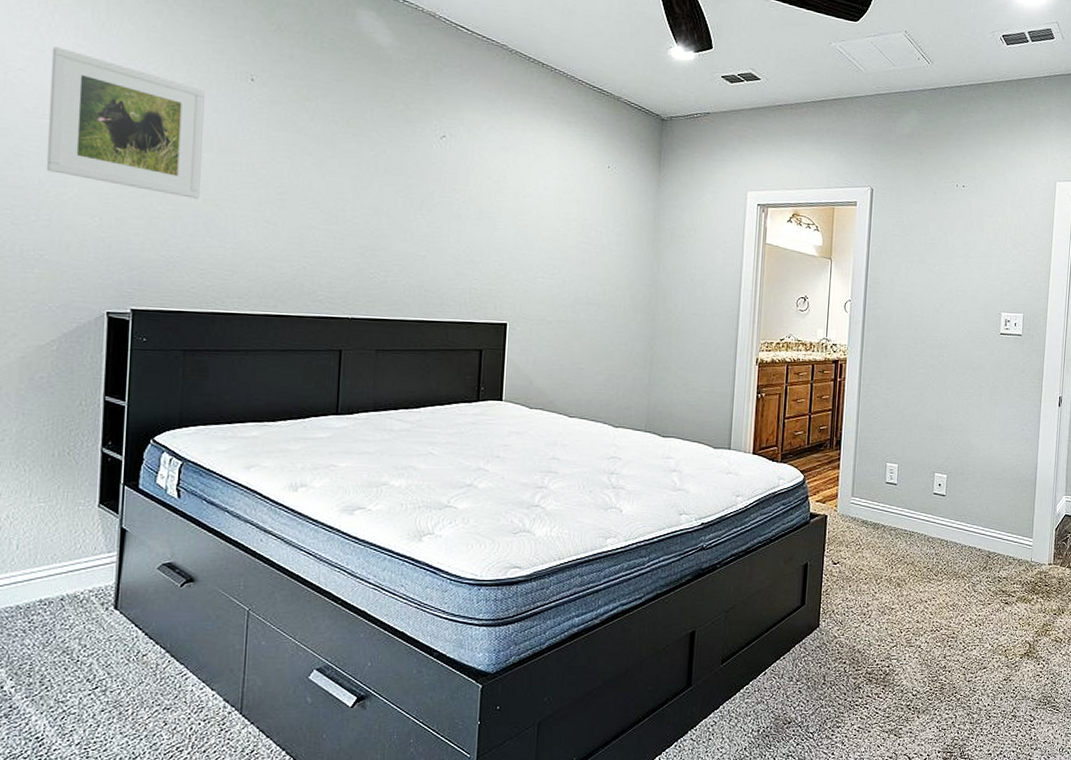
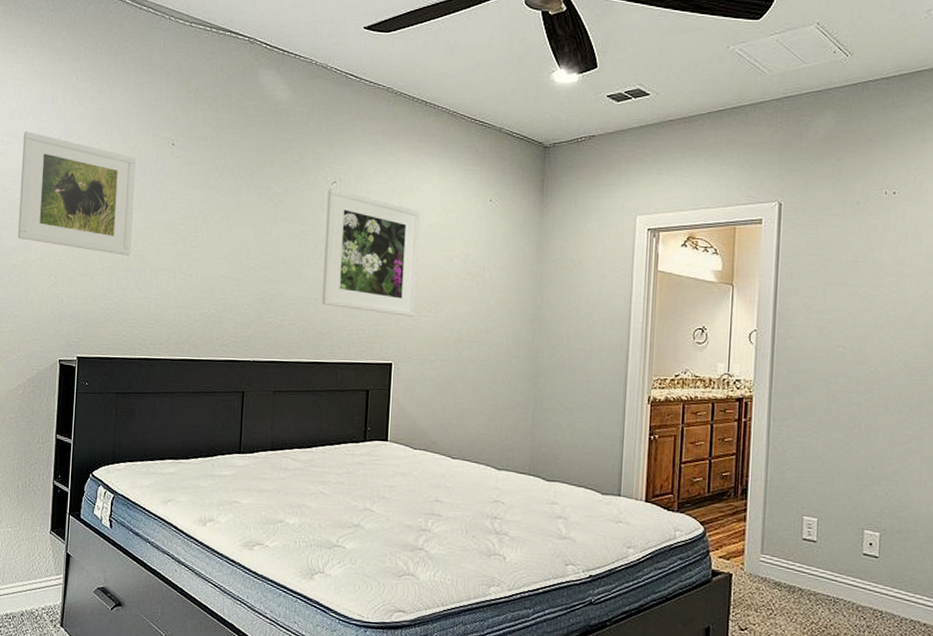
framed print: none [430,142,537,278] -> present [322,188,420,317]

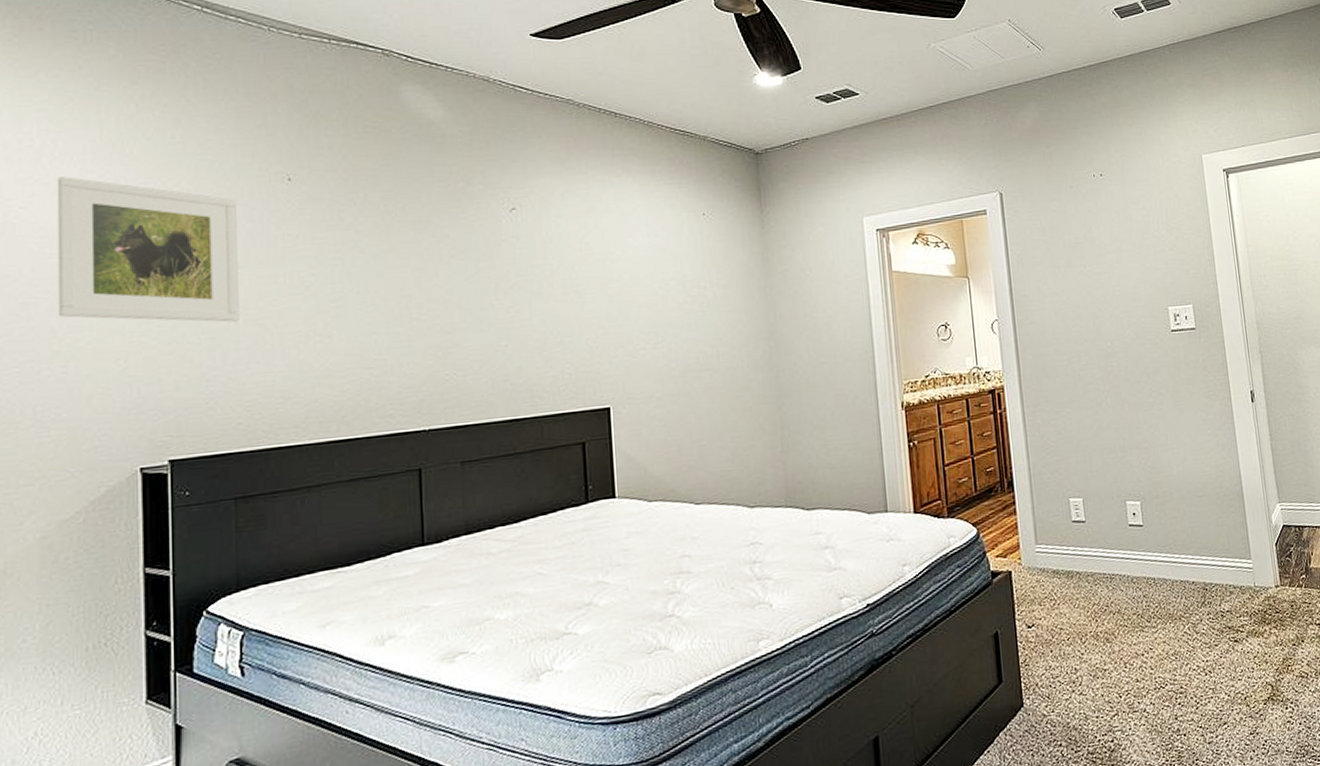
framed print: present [322,188,420,317] -> none [506,216,631,352]

